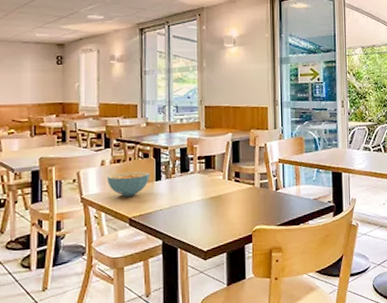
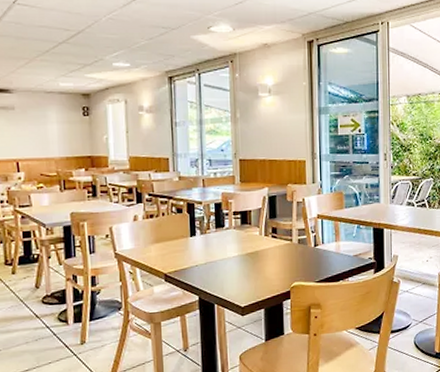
cereal bowl: present [106,171,151,197] -> none [139,226,185,252]

